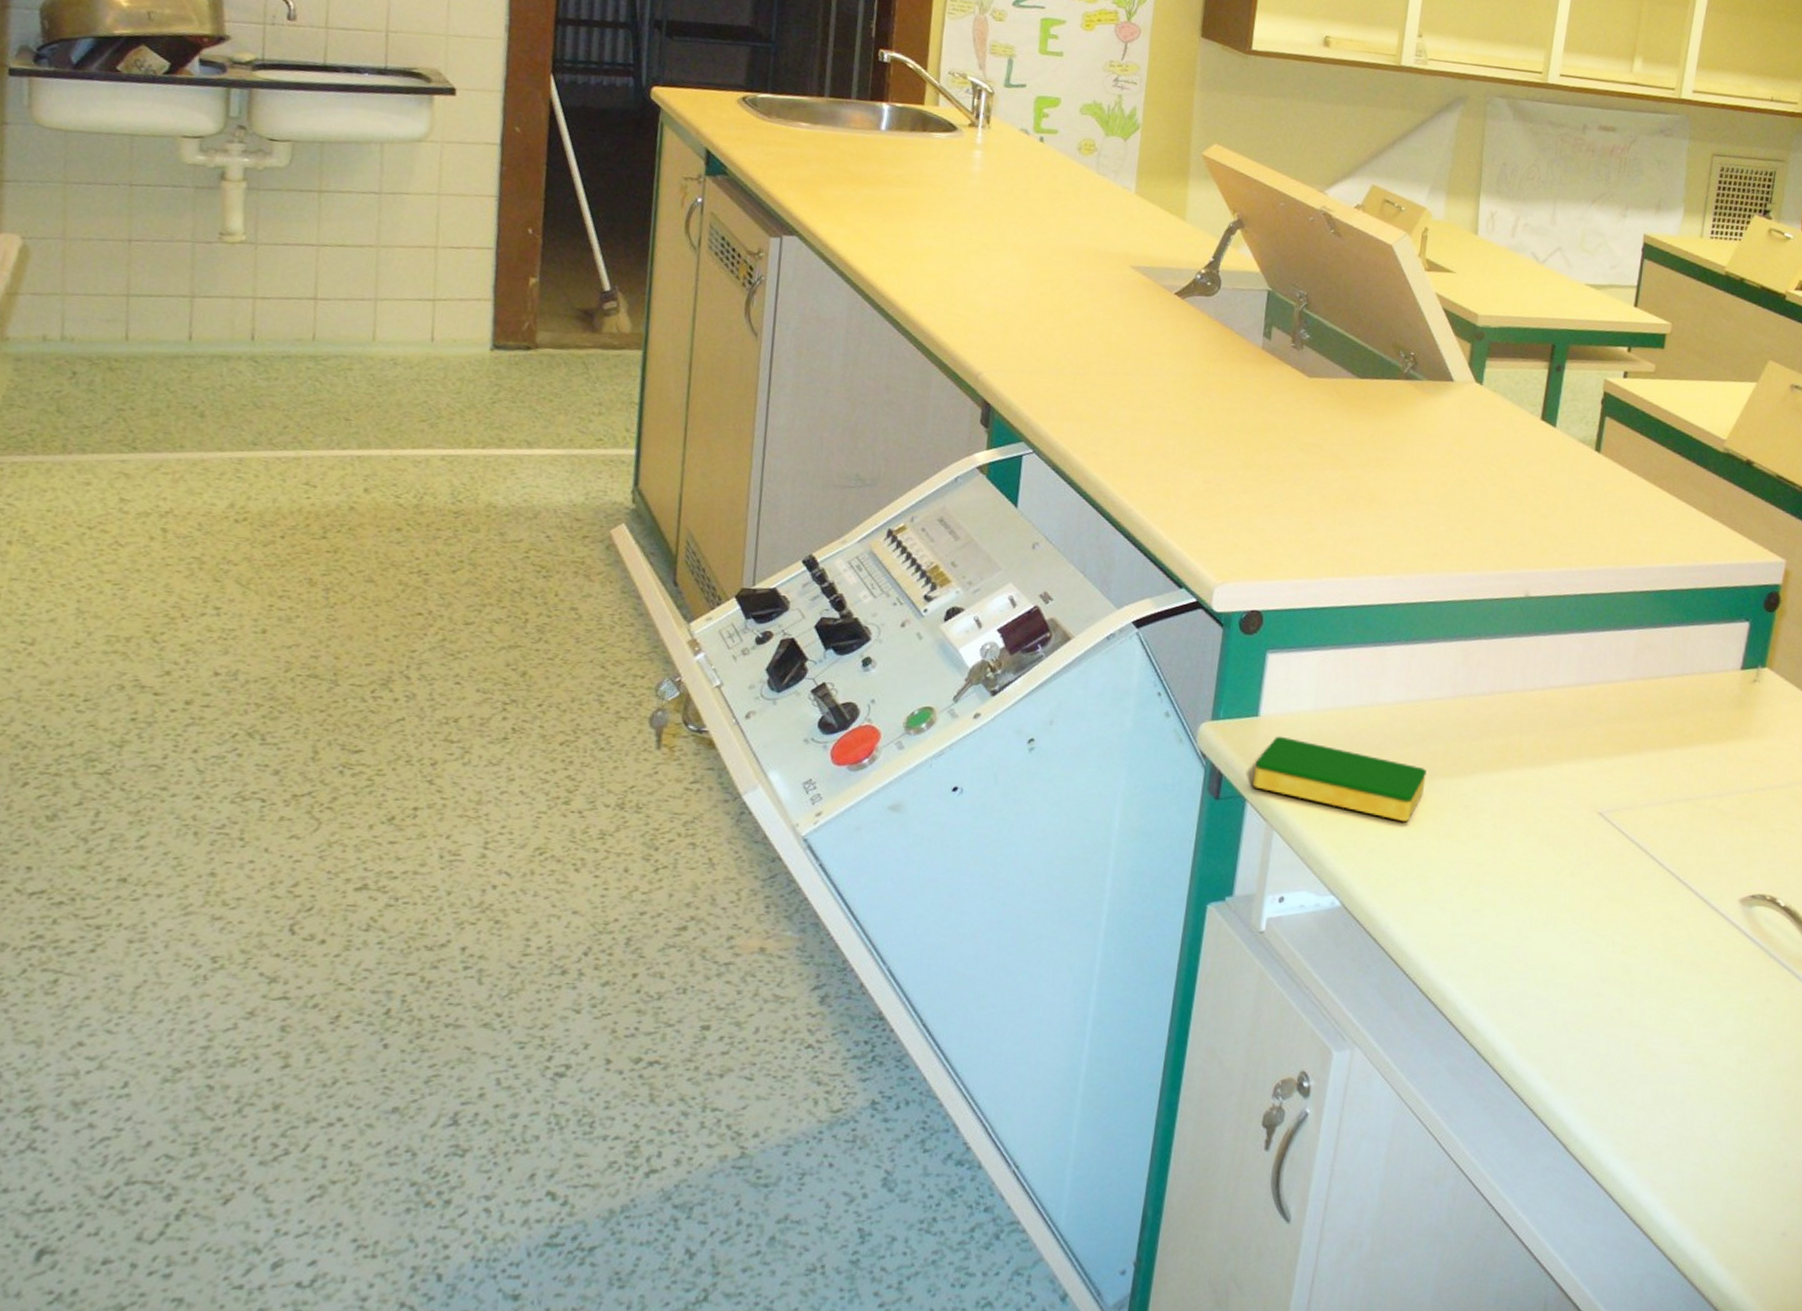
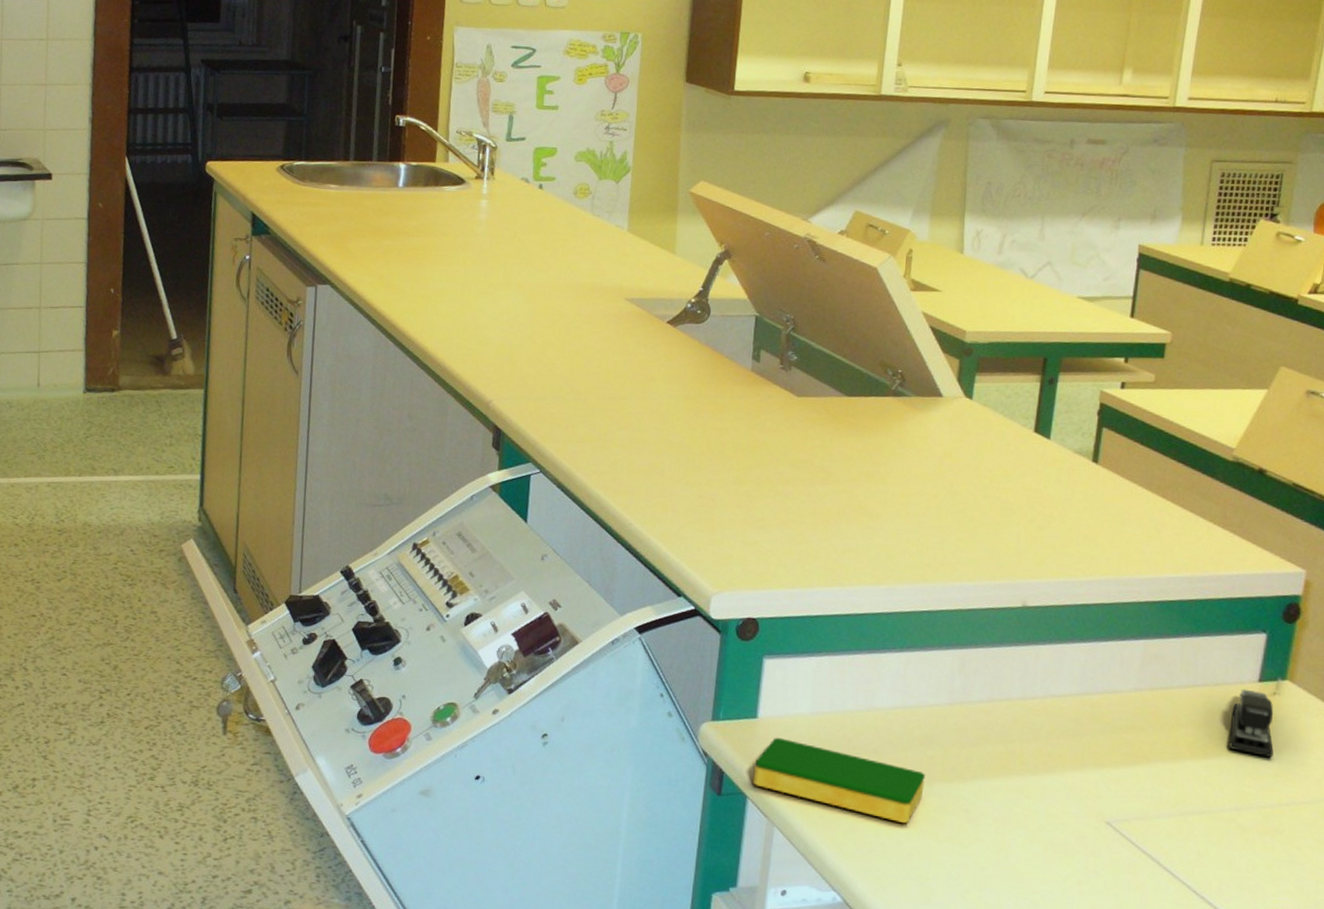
stapler: none [1713,676,1754,743] -> present [1229,689,1274,757]

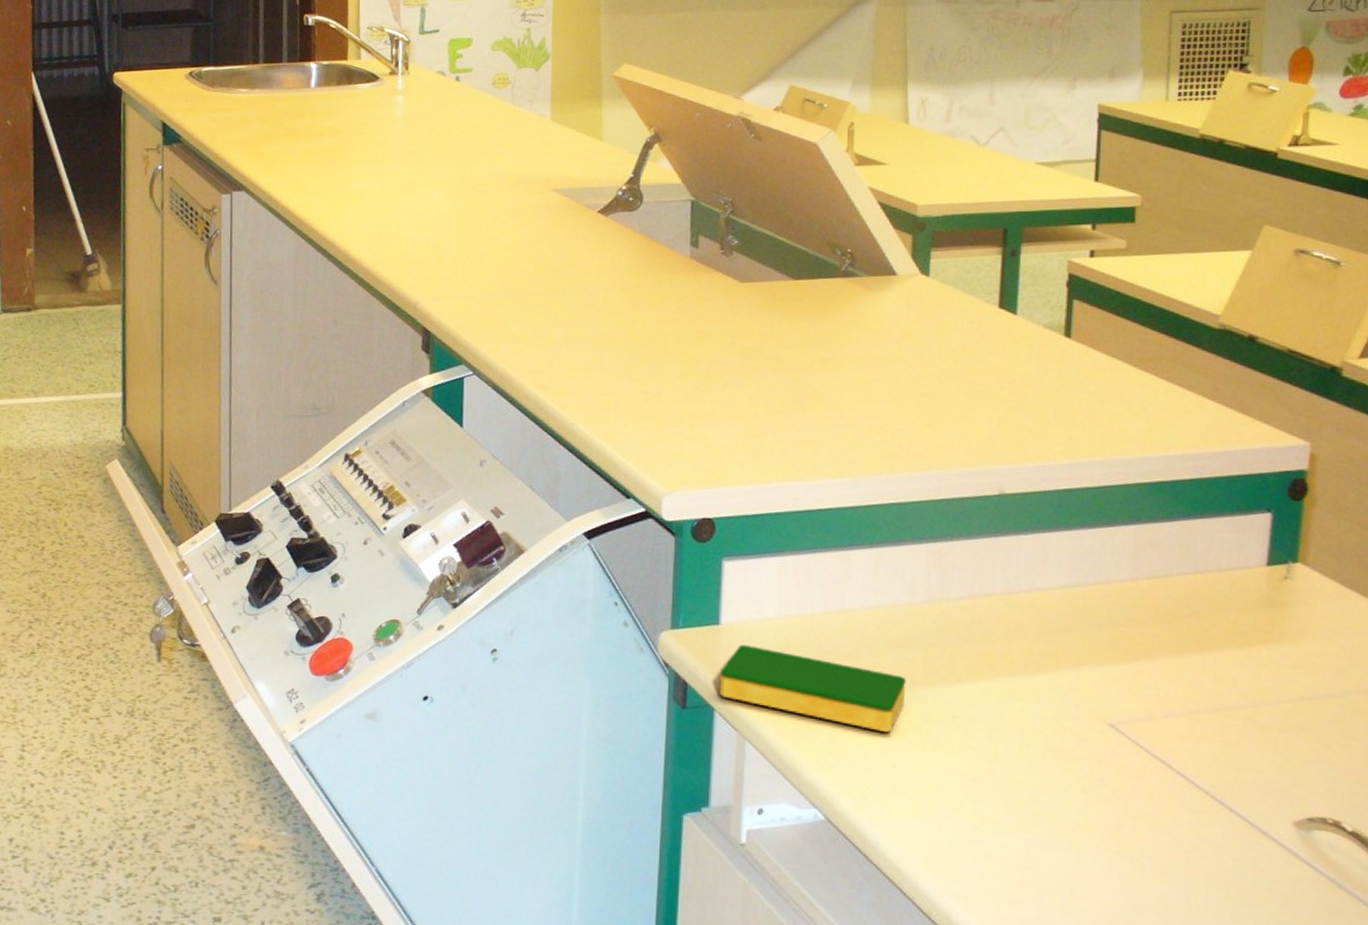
stapler: present [1229,689,1274,757] -> none [1239,574,1290,647]

